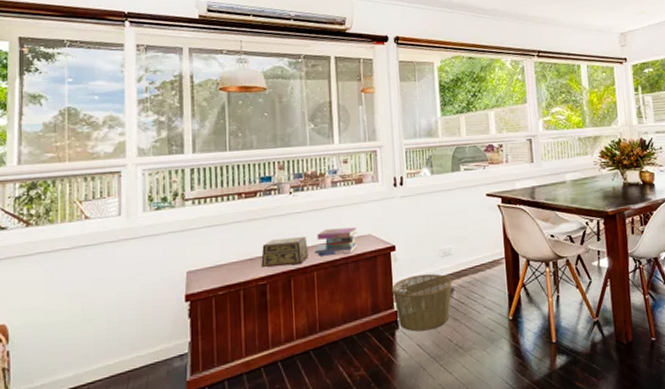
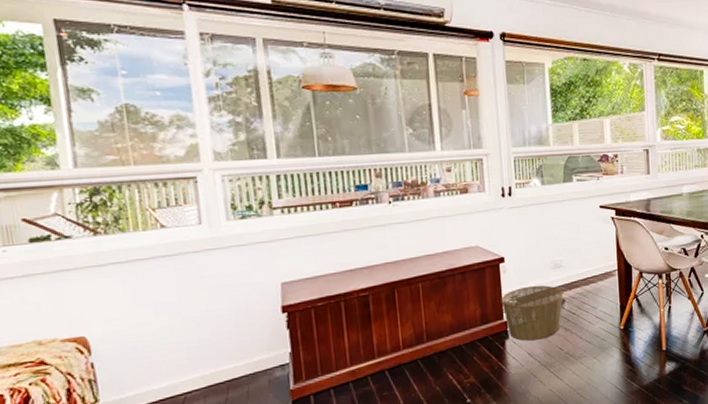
decorative box: present [261,236,310,267] -> none [361,247,413,278]
books: present [315,227,357,256] -> none [419,238,464,268]

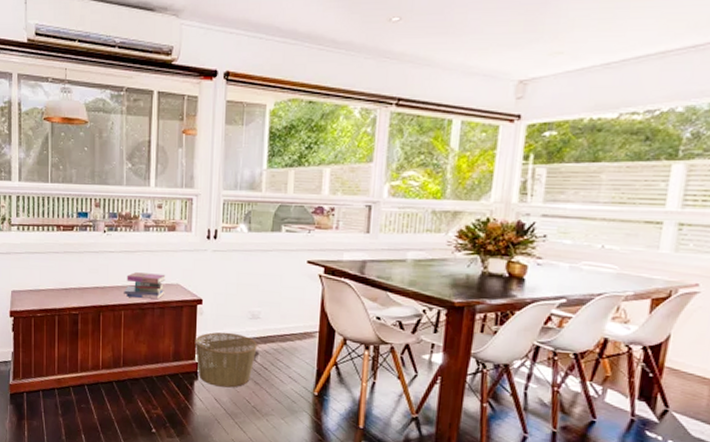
books: none [419,238,464,268] -> present [124,272,166,299]

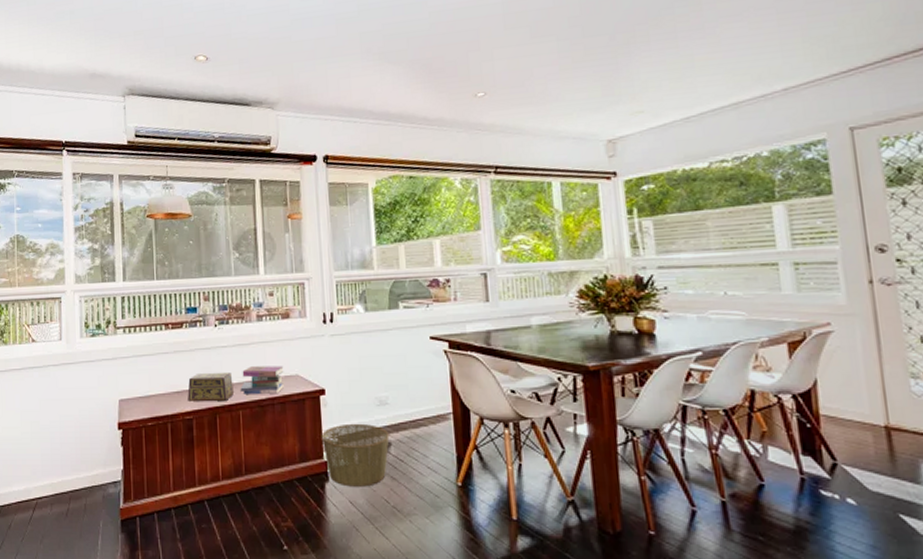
decorative box: none [75,273,119,301] -> present [187,372,235,401]

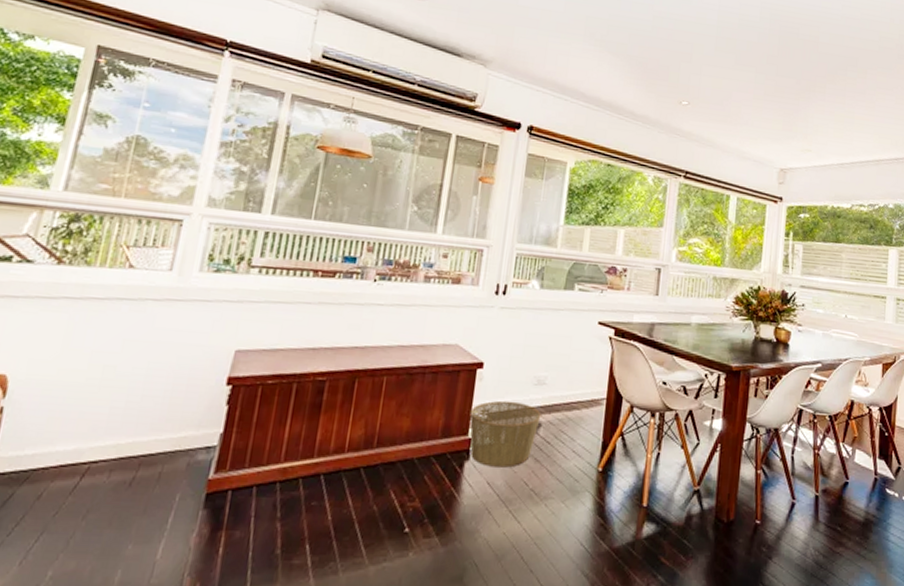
decorative box: present [187,372,235,401] -> none [324,329,384,364]
books: present [240,365,284,394] -> none [389,330,444,362]

